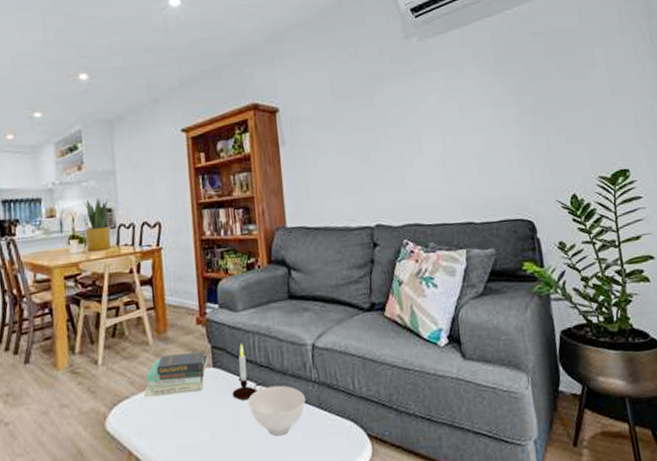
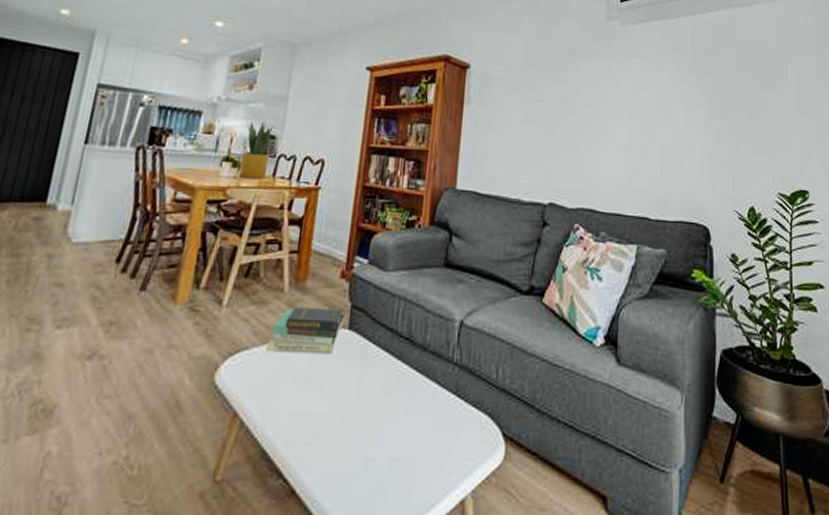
candle: present [232,343,263,400] -> none [363,307,399,372]
bowl: present [247,385,305,436] -> none [378,361,442,421]

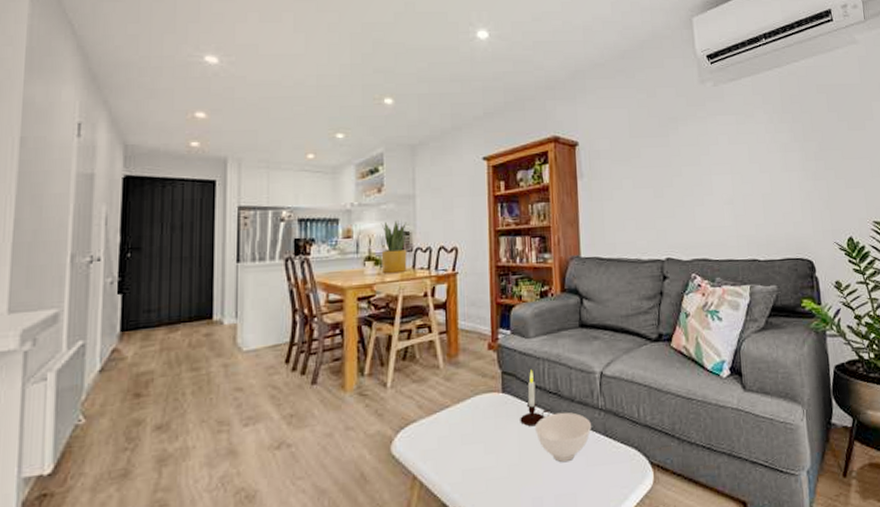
books: present [266,306,345,353] -> none [432,377,498,420]
candle: none [363,307,399,372] -> present [520,369,550,426]
bowl: none [378,361,442,421] -> present [534,412,591,463]

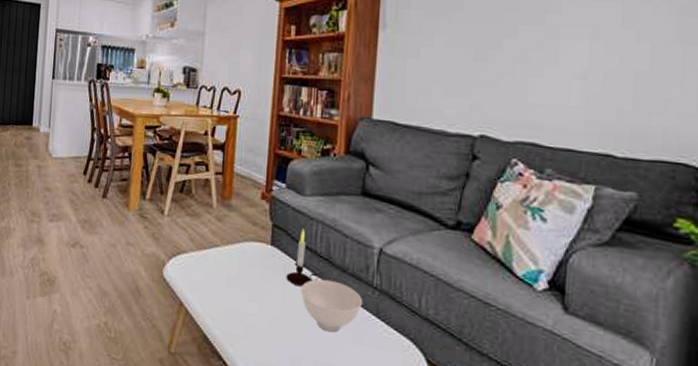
planter: present [381,221,407,274] -> none [168,56,194,108]

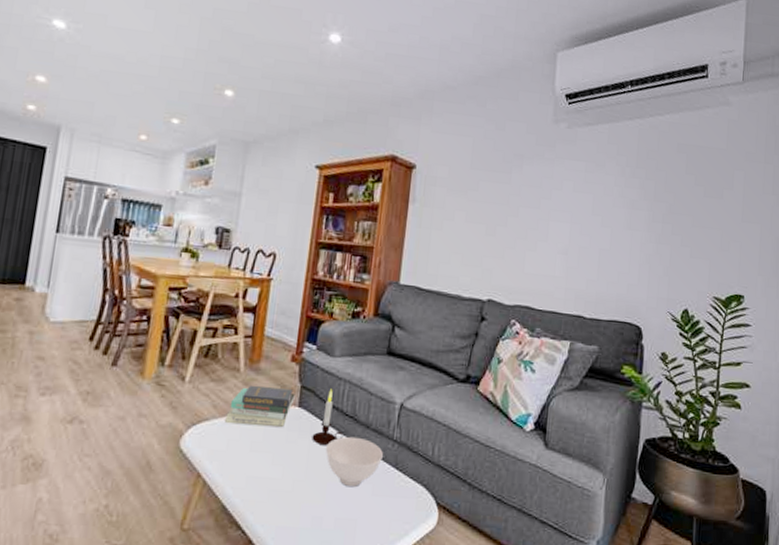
books: none [202,220,267,264] -> present [225,385,295,427]

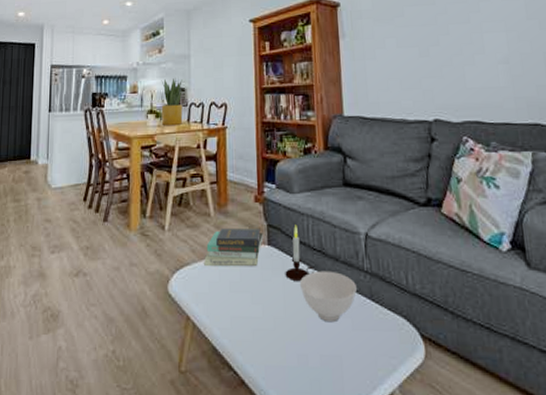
planter: none [196,215,229,270] -> present [161,78,183,126]

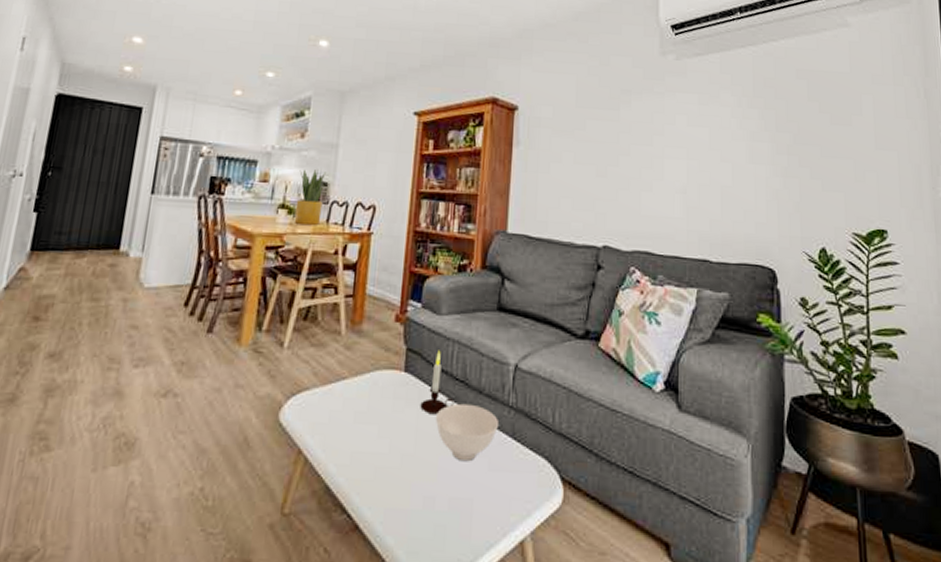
books: present [204,228,264,266] -> none [326,348,401,394]

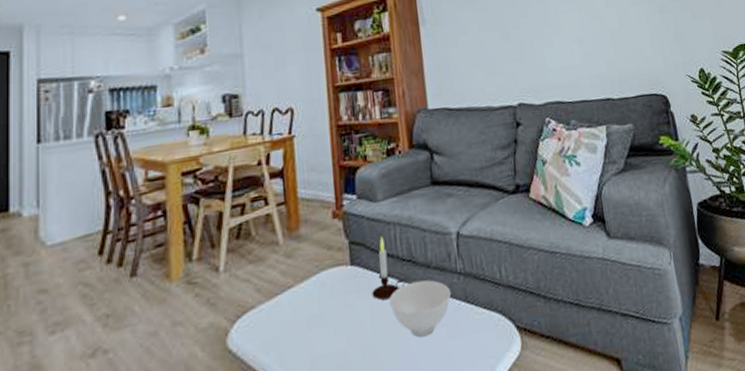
planter: present [294,169,326,226] -> none [205,83,237,144]

